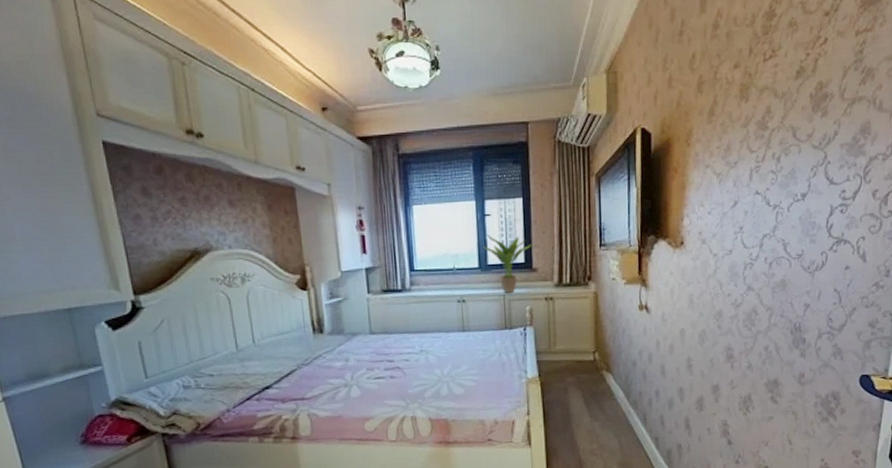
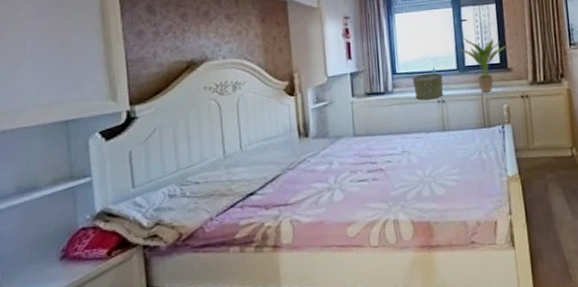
basket: none [431,271,464,299] -> present [412,73,443,101]

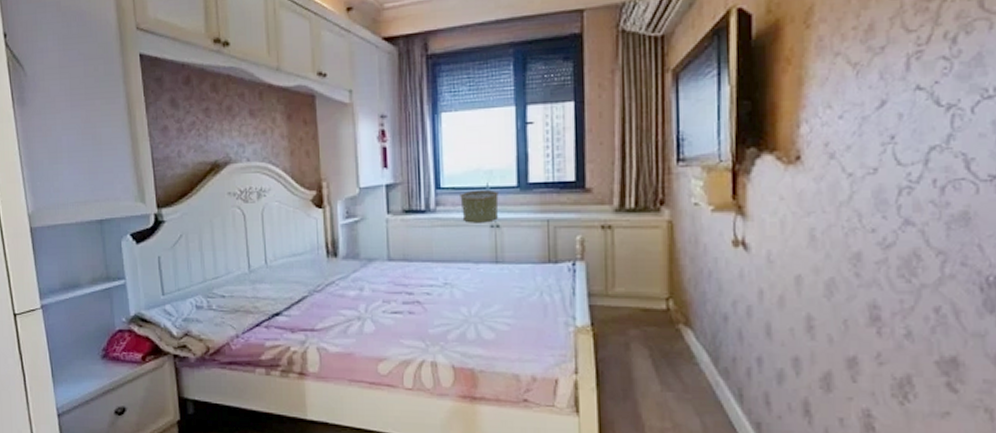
potted plant: present [460,38,506,93] -> none [522,147,585,218]

